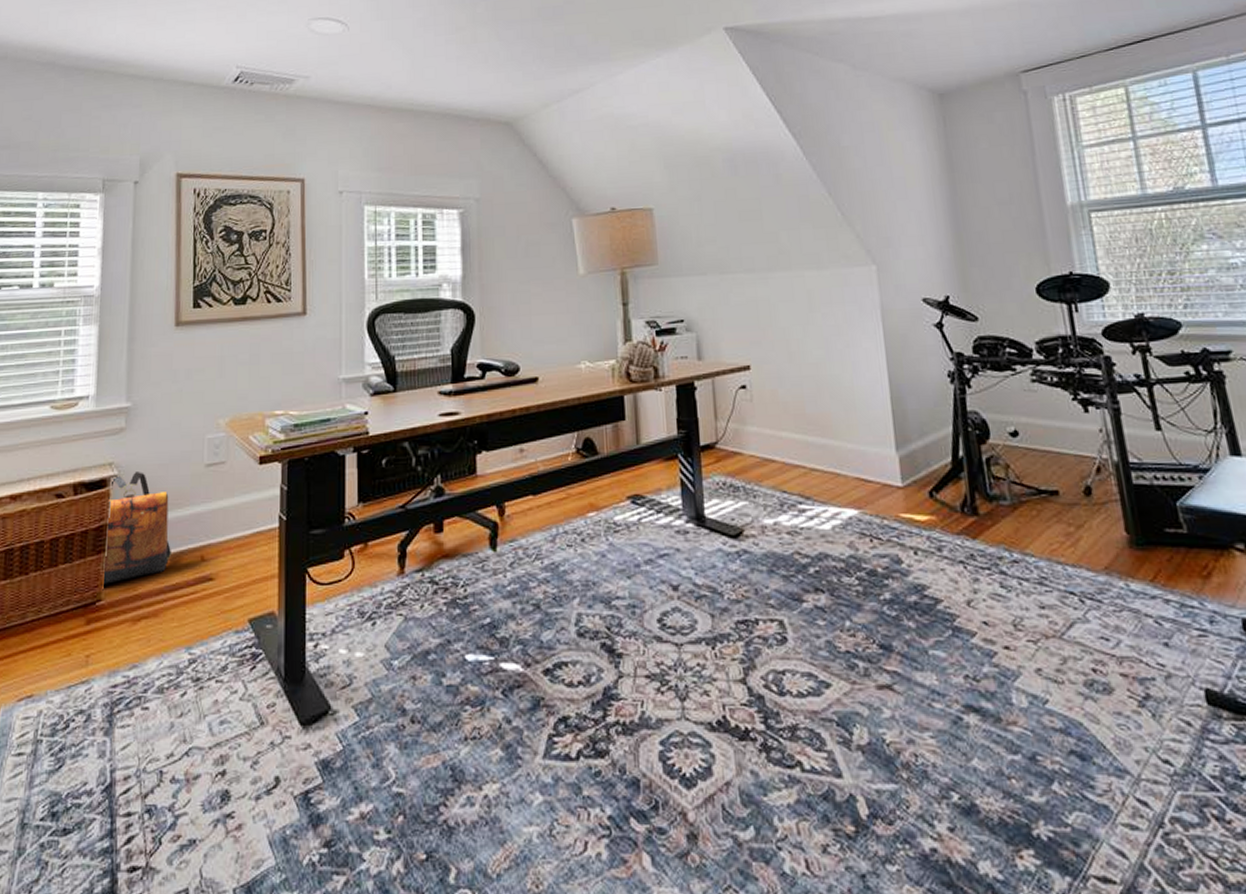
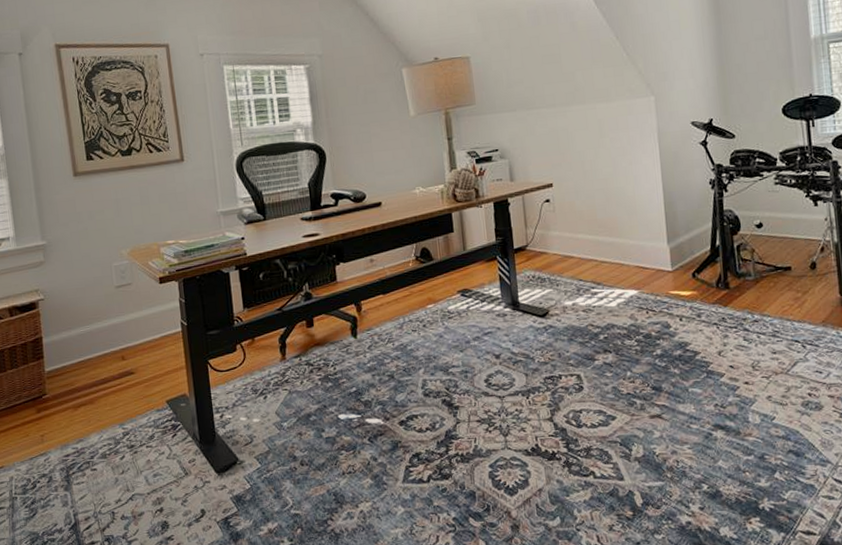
backpack: present [101,472,172,586] -> none [39,295,98,384]

